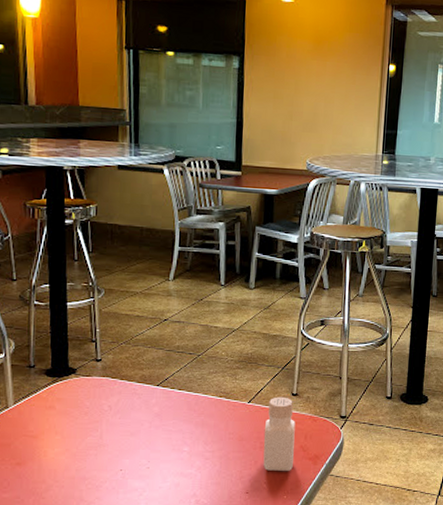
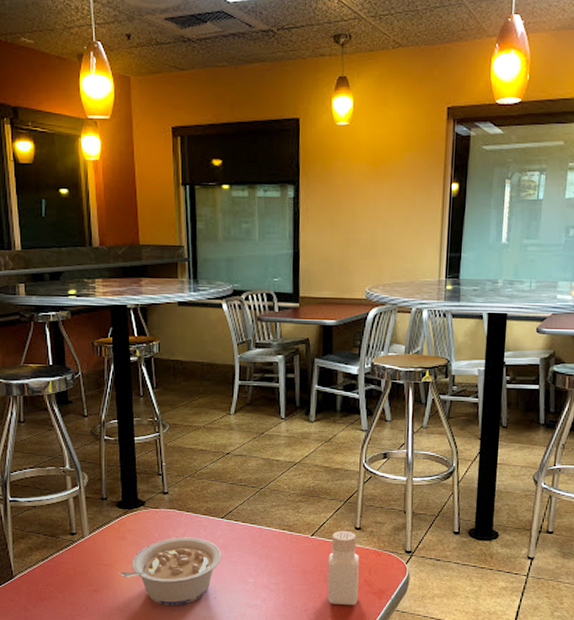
legume: none [45,405,156,478] -> present [119,537,221,606]

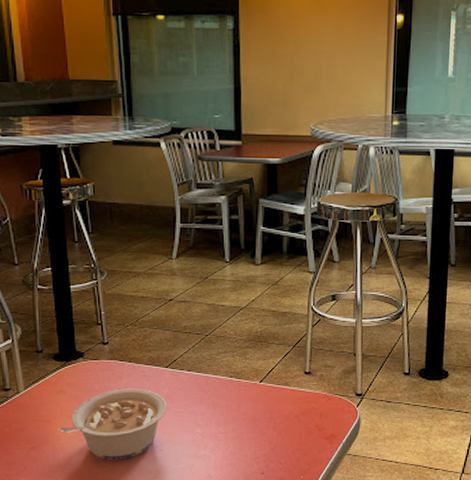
pepper shaker: present [327,530,359,606] -> none [277,375,310,452]

